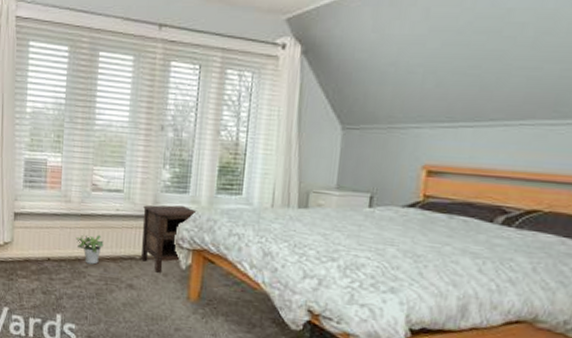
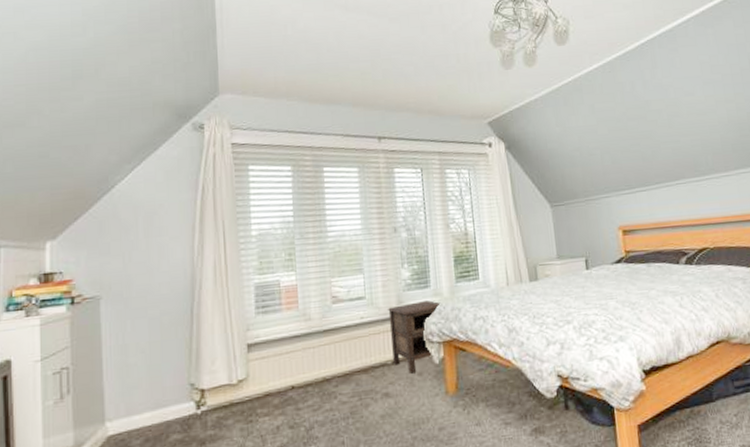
potted plant: present [75,234,104,264] -> none [320,348,352,382]

